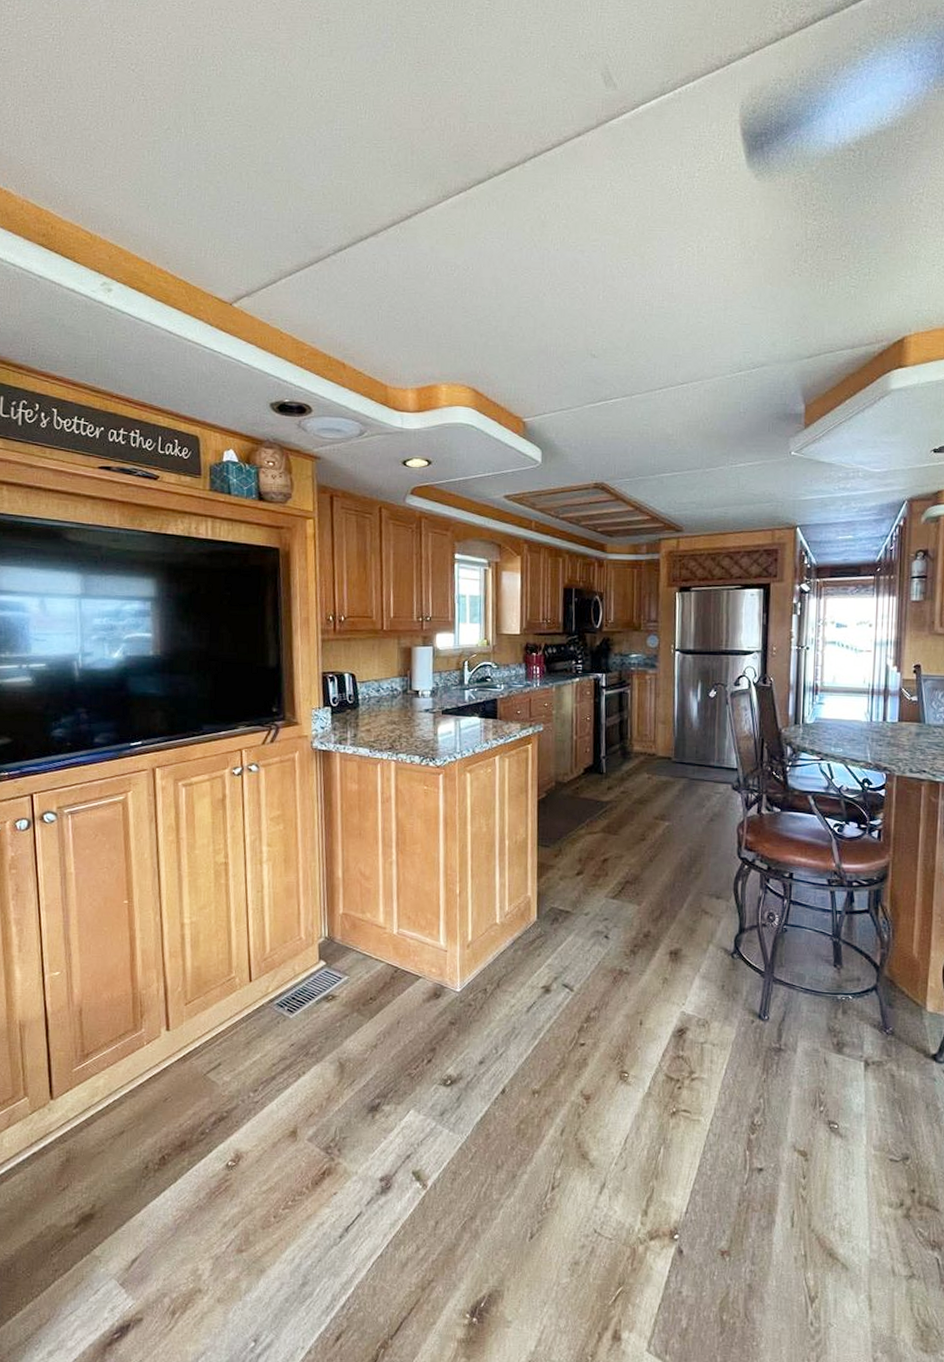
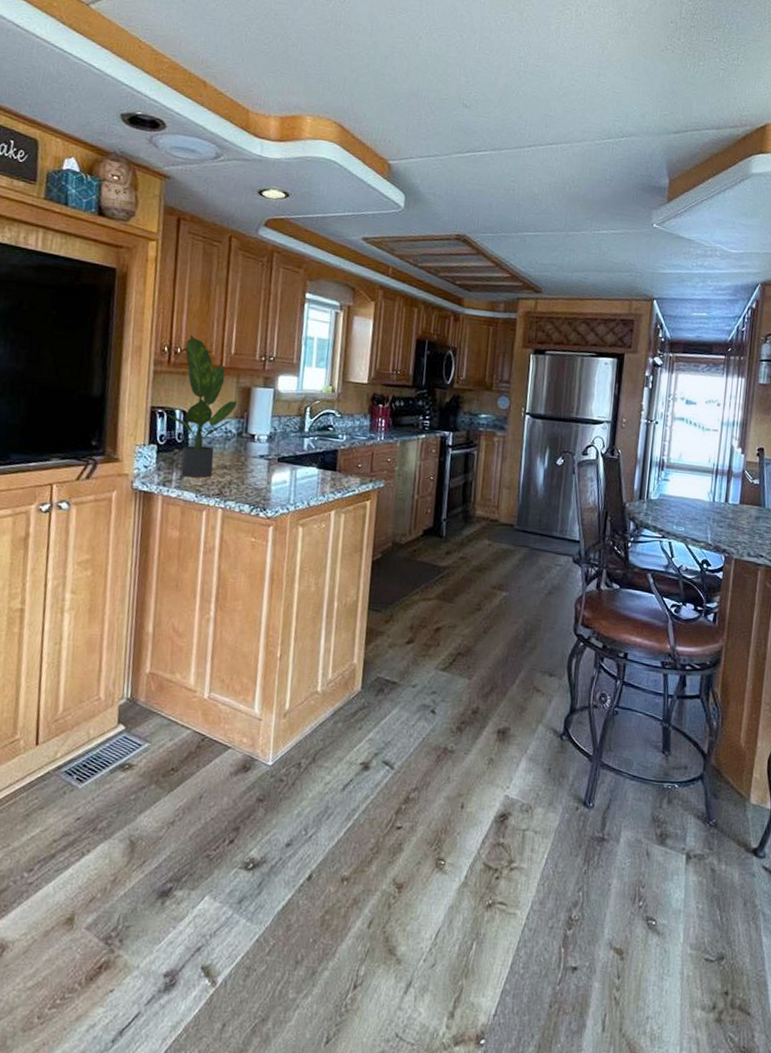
potted plant: none [336,603,401,735] -> present [166,335,238,479]

